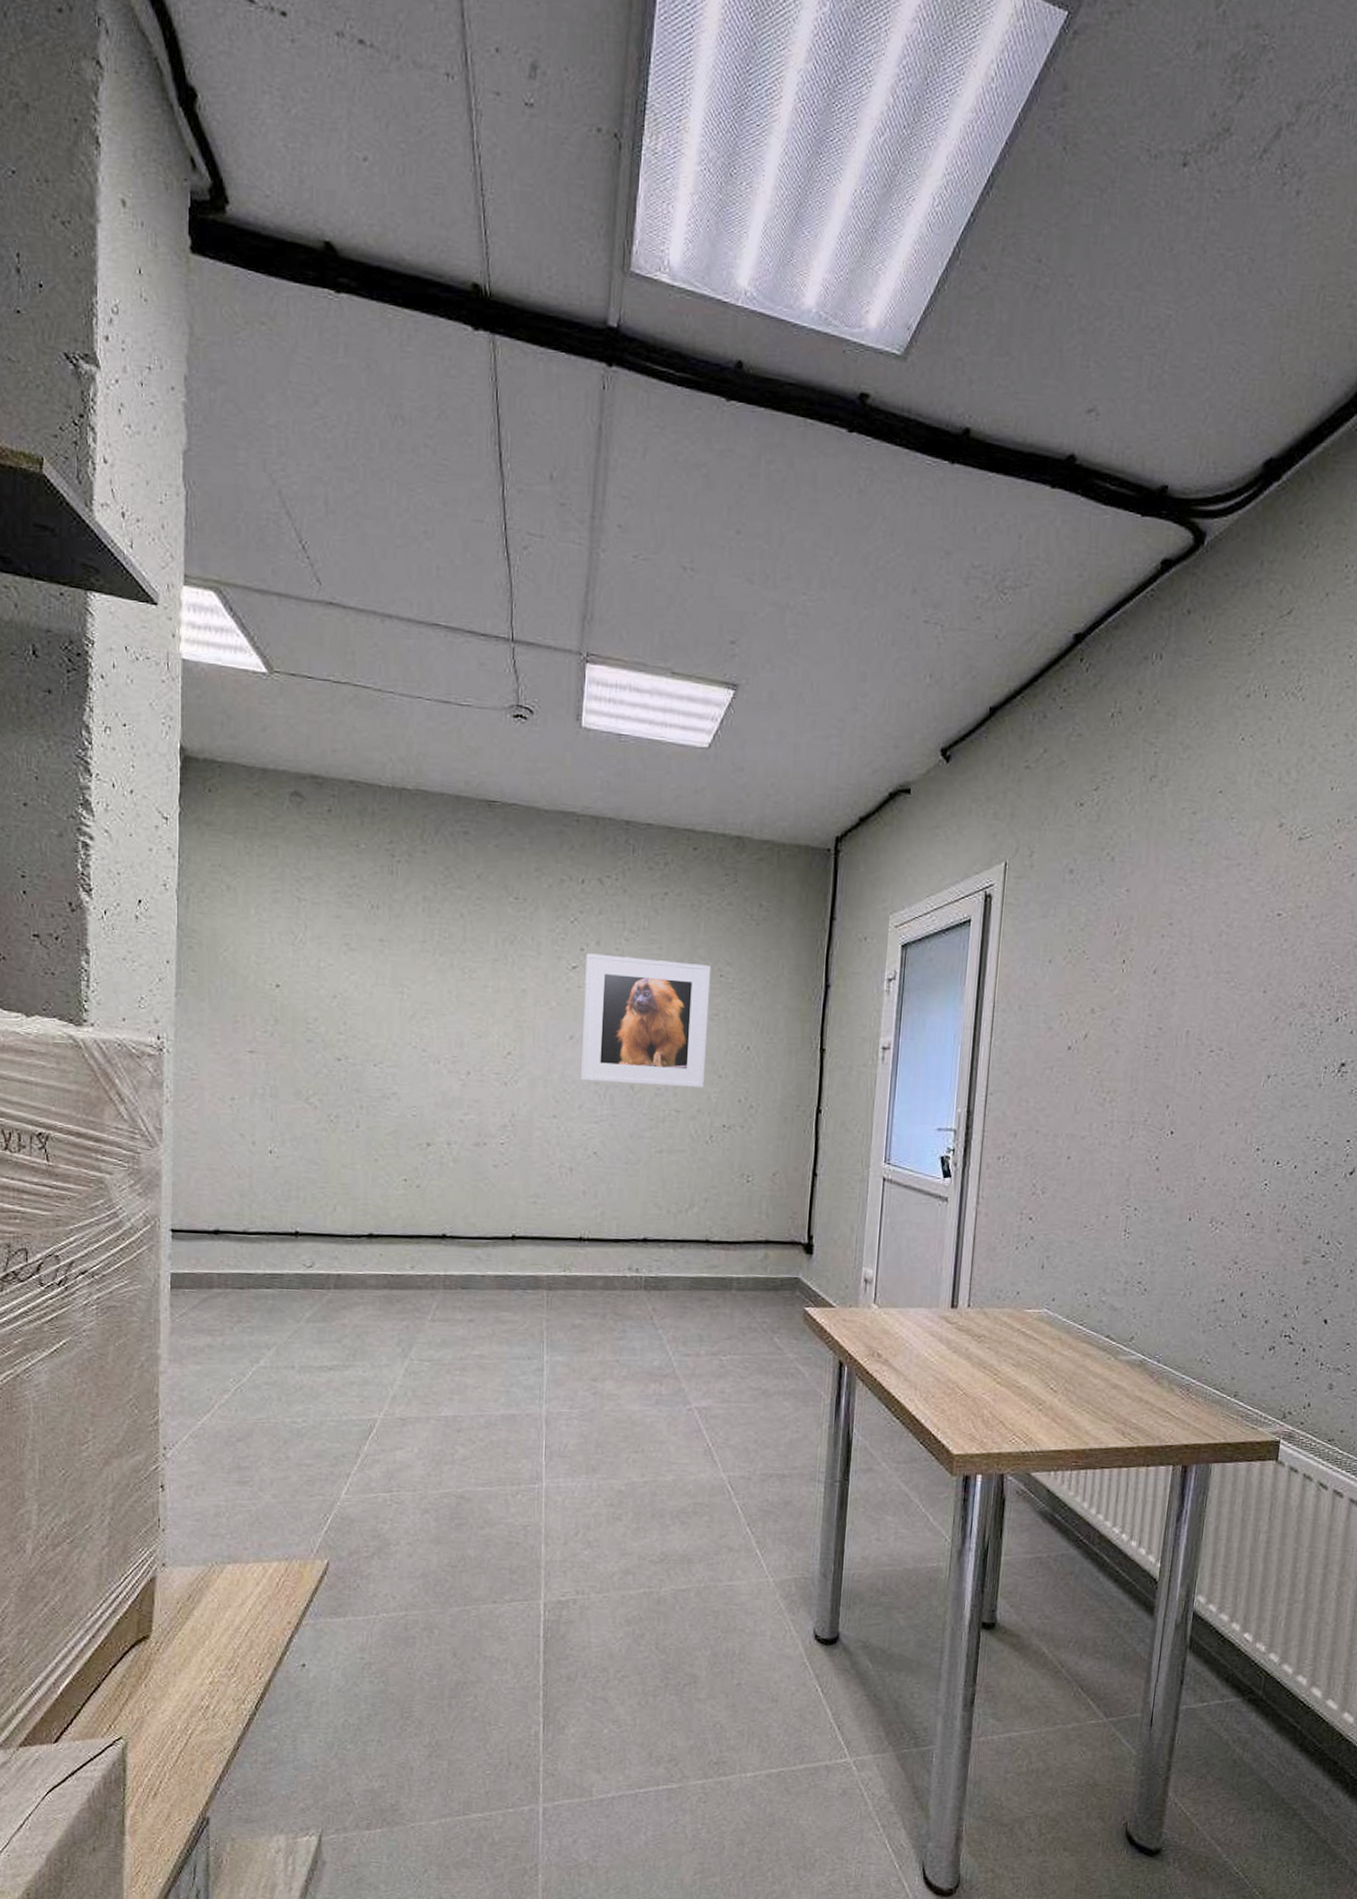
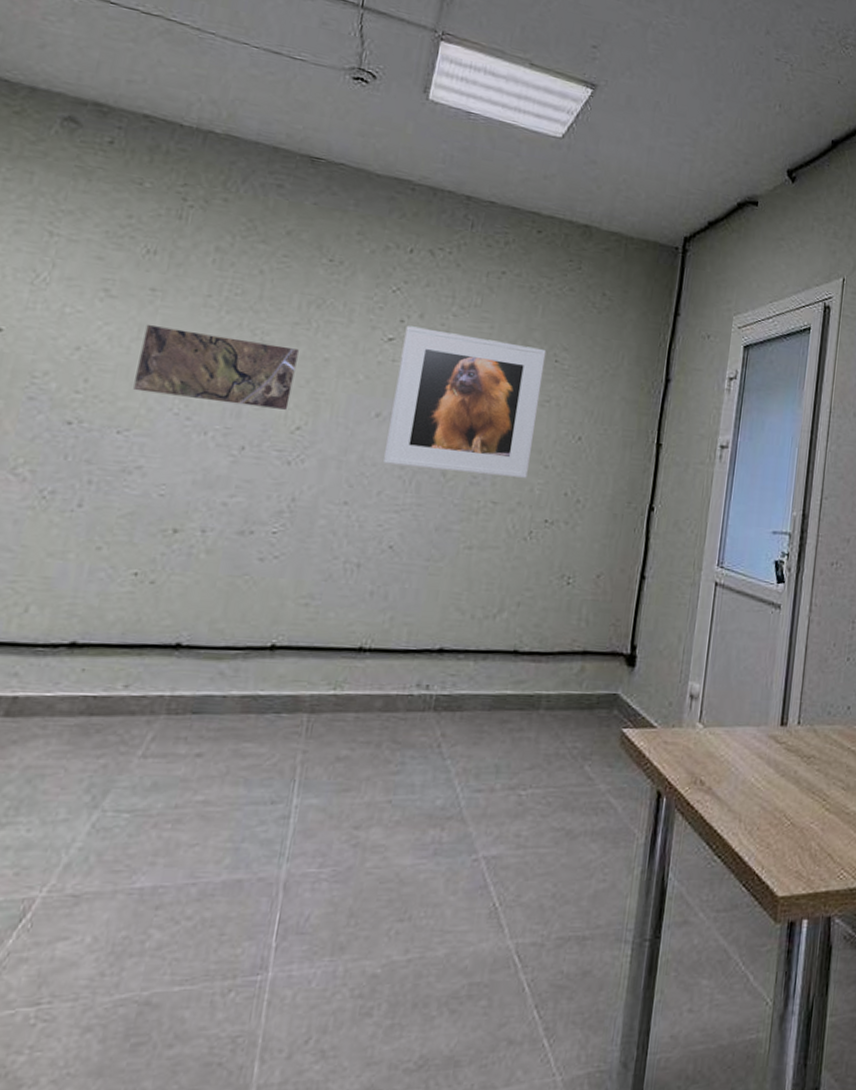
map: none [380,972,501,1038] -> present [133,325,299,410]

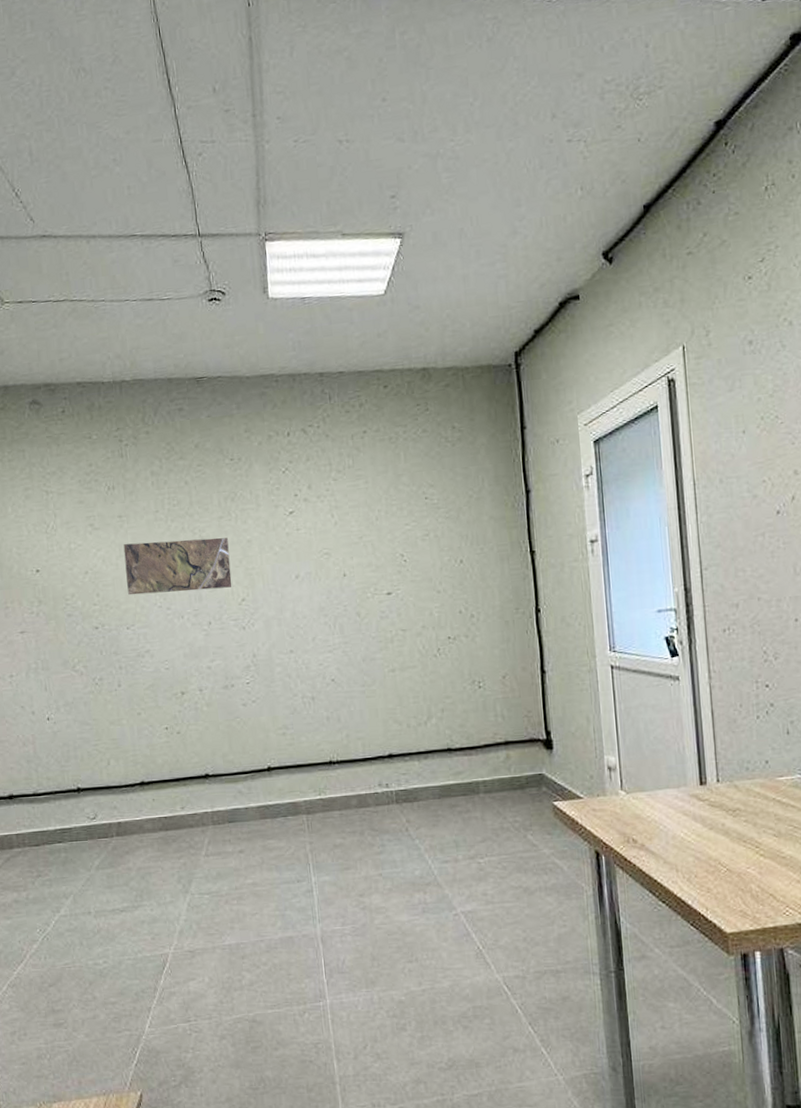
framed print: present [382,325,547,478] -> none [300,490,425,615]

